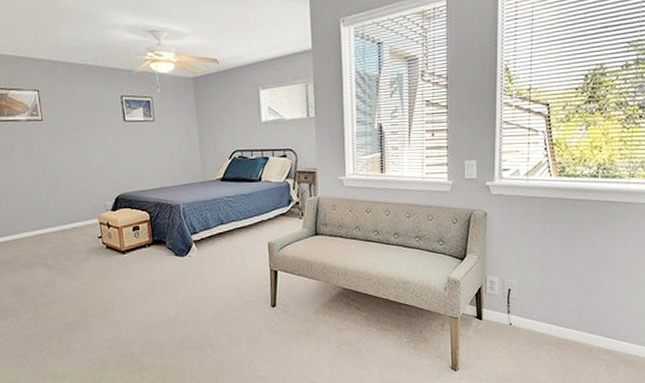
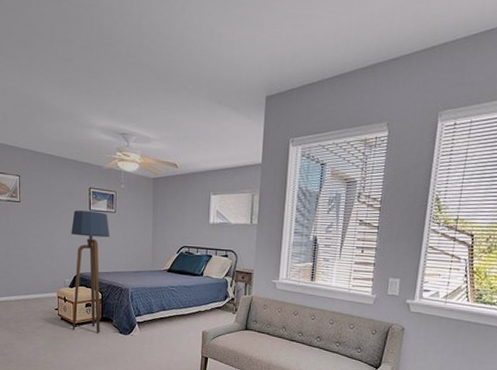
floor lamp: none [105,122,153,259] -> present [71,210,110,333]

